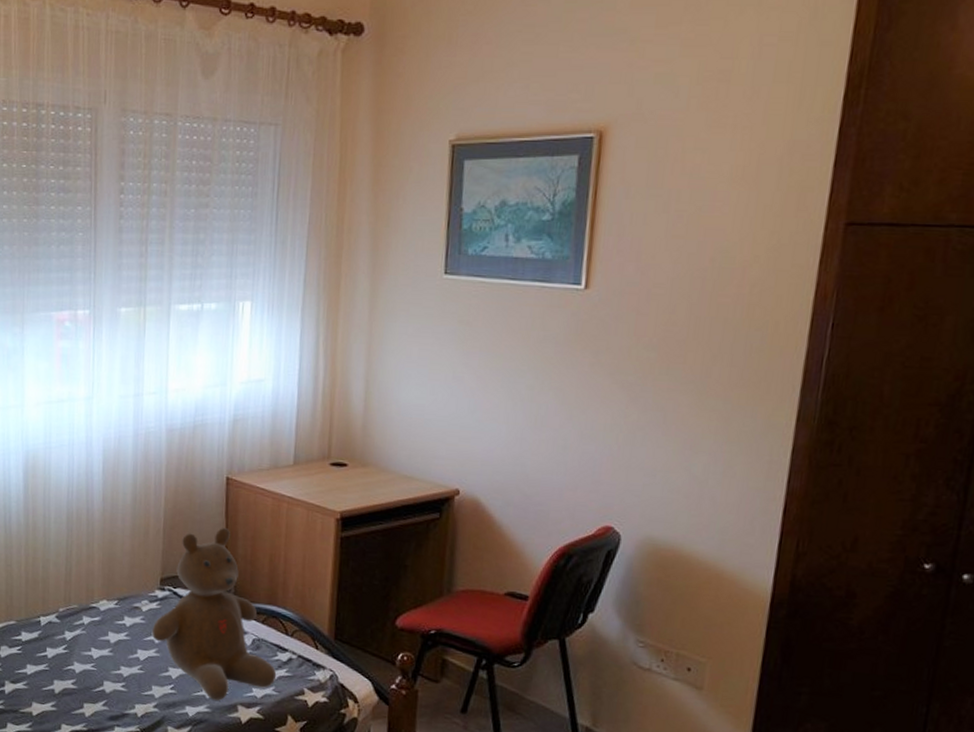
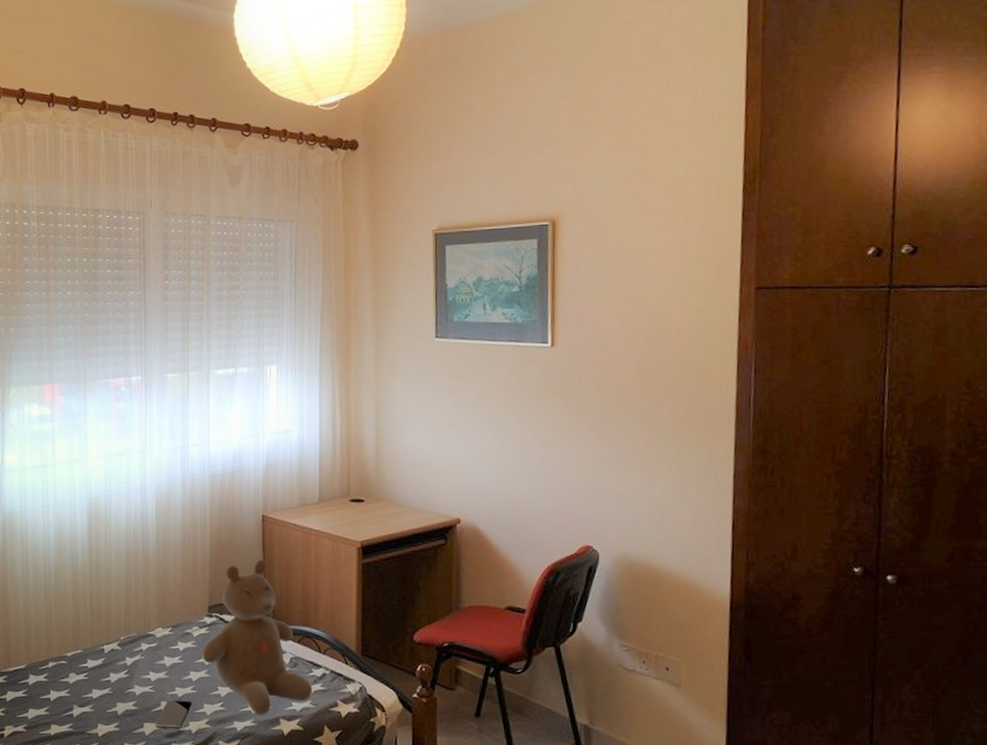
smartphone: none [96,680,139,711] -> present [155,700,193,729]

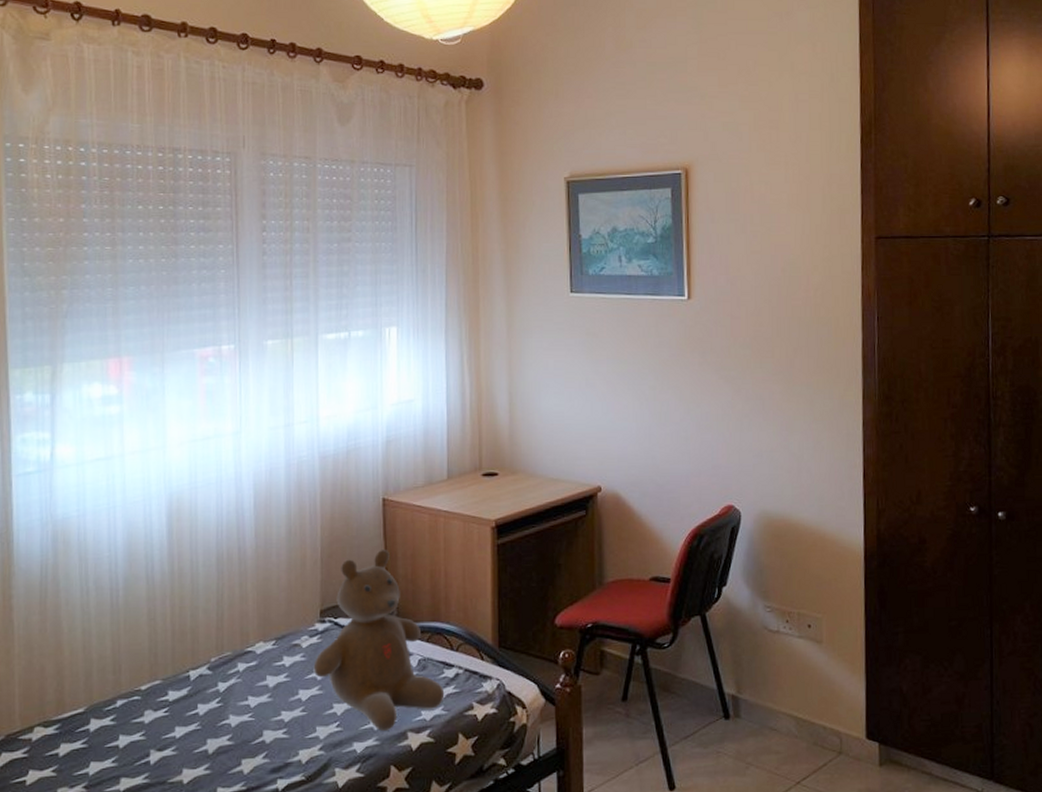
smartphone: present [155,700,193,729] -> none [255,725,303,762]

